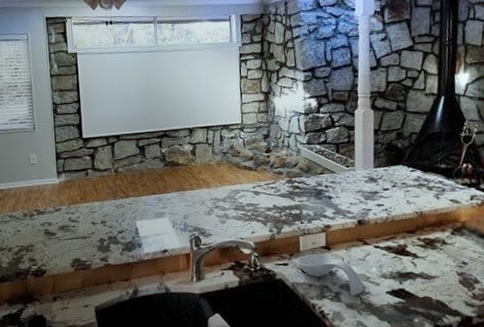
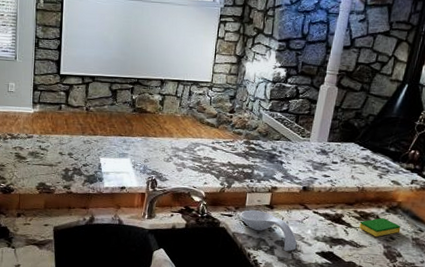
dish sponge: none [426,242,472,264] -> present [359,218,401,237]

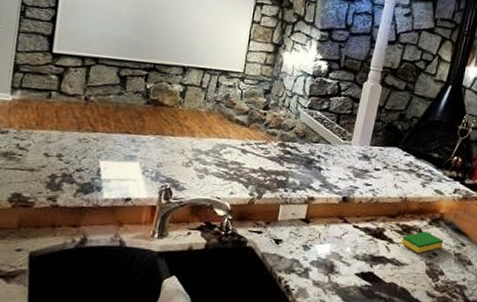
spoon rest: present [240,210,297,251] -> none [271,225,335,273]

